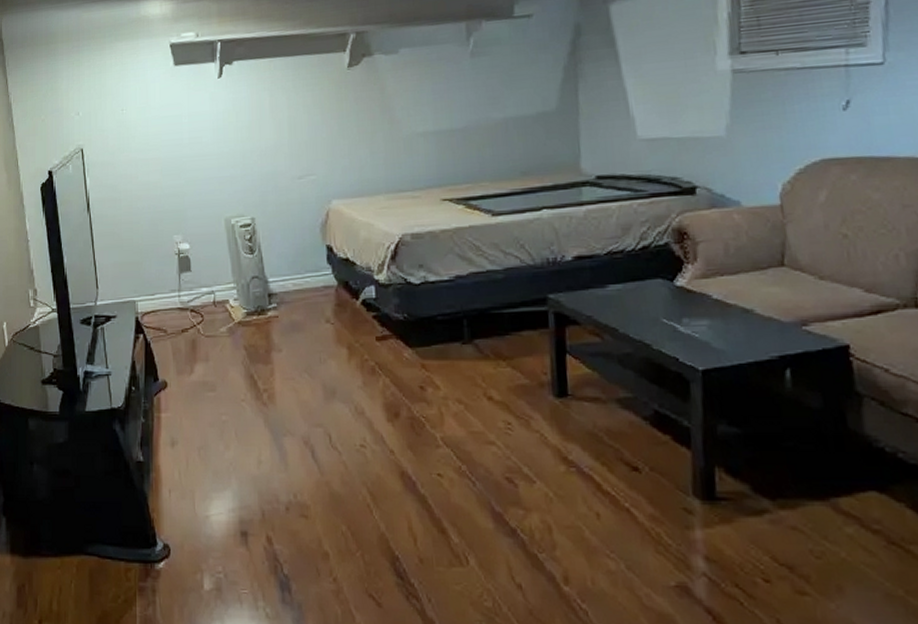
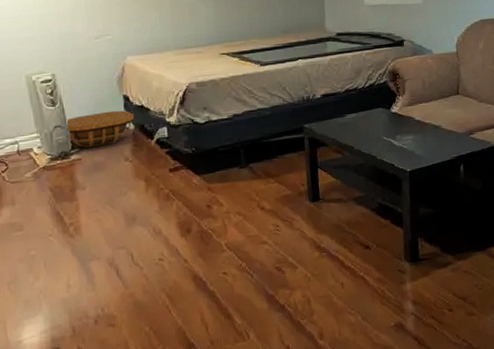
basket: none [263,262,338,304] -> present [65,110,135,148]

